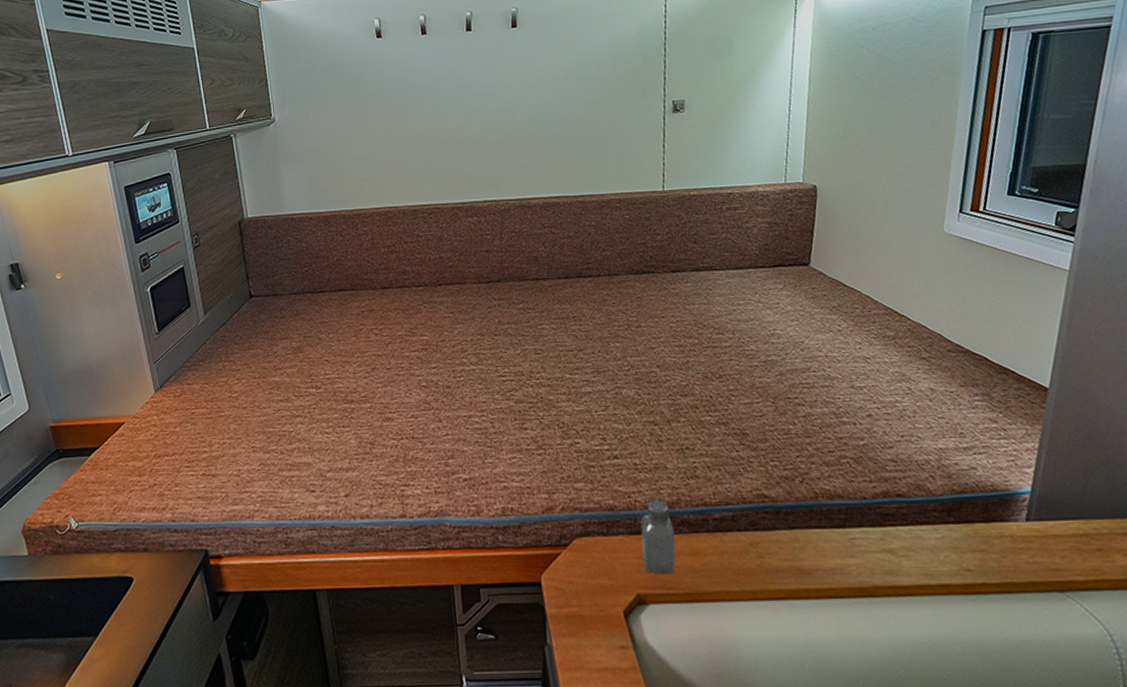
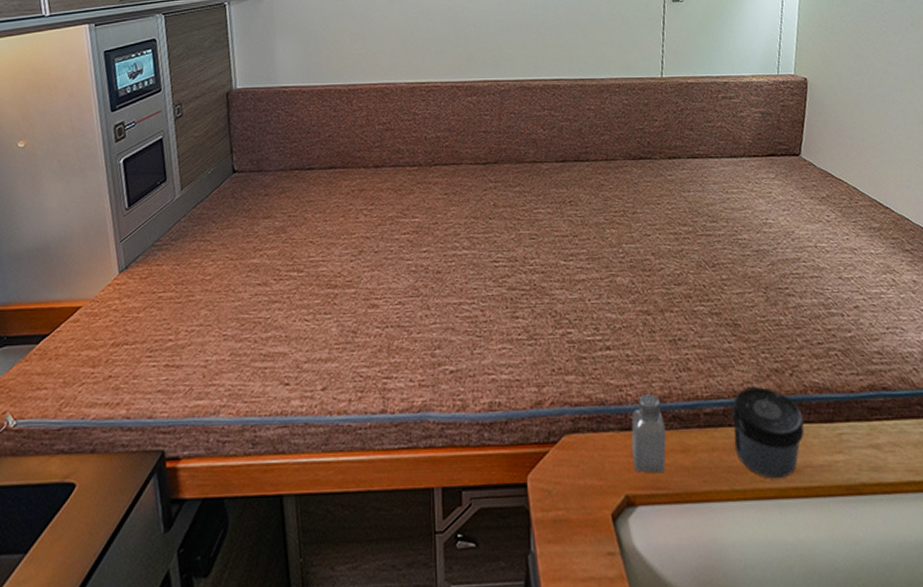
jar: none [740,494,815,581] -> present [731,387,804,479]

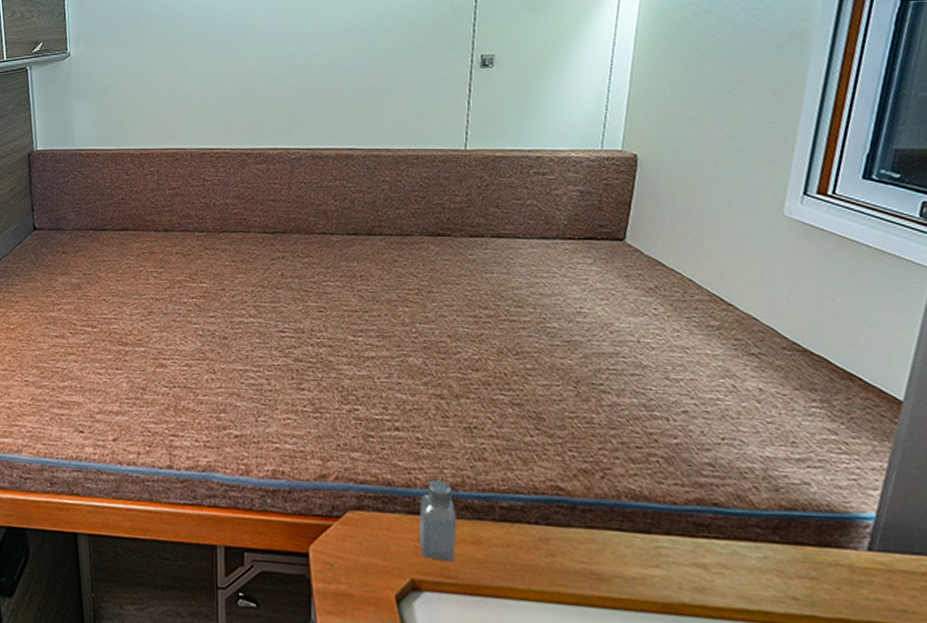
jar: present [731,387,804,479] -> none [530,485,615,586]

